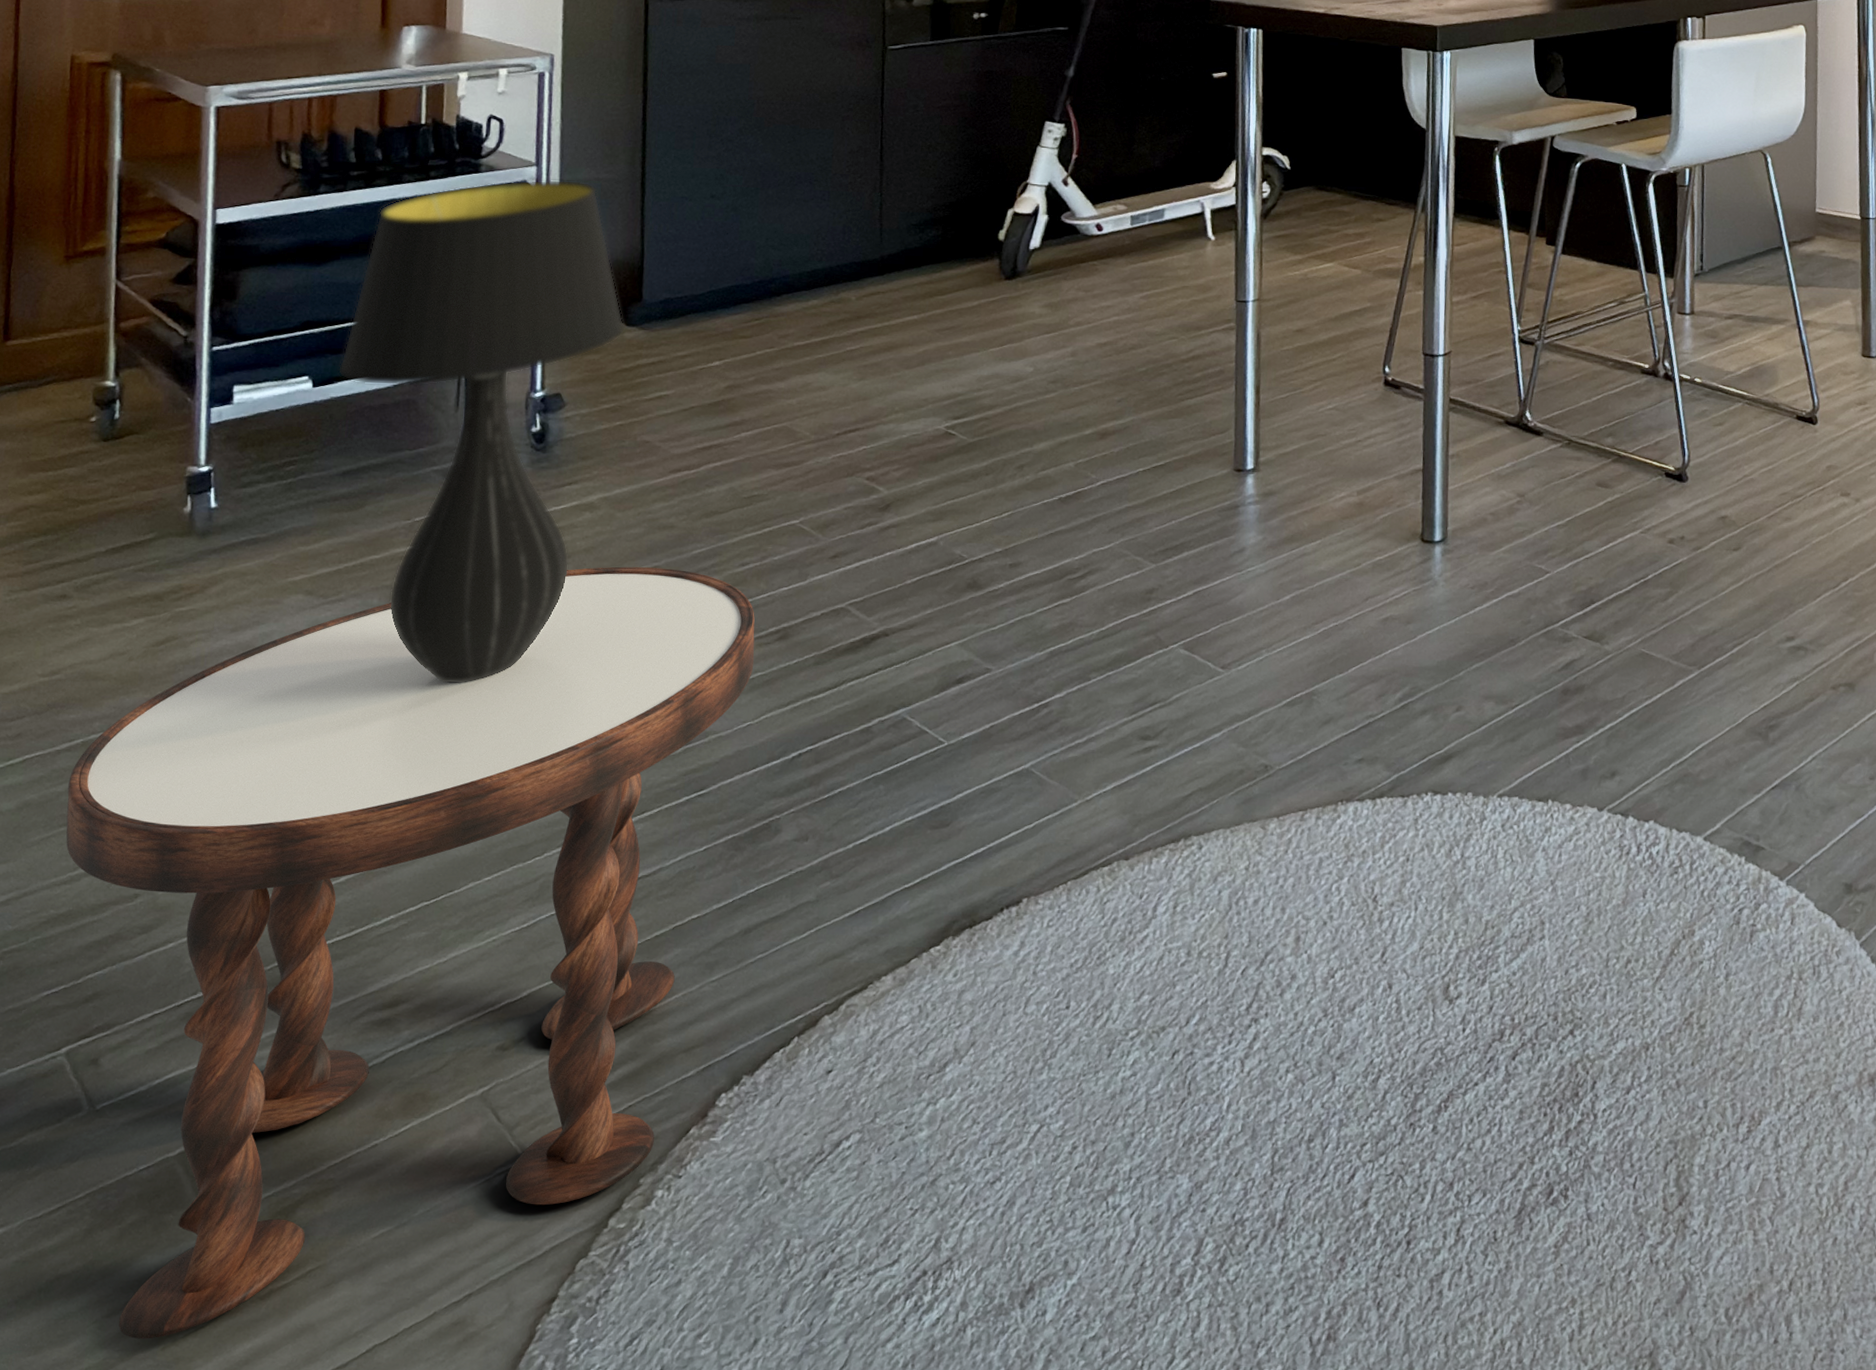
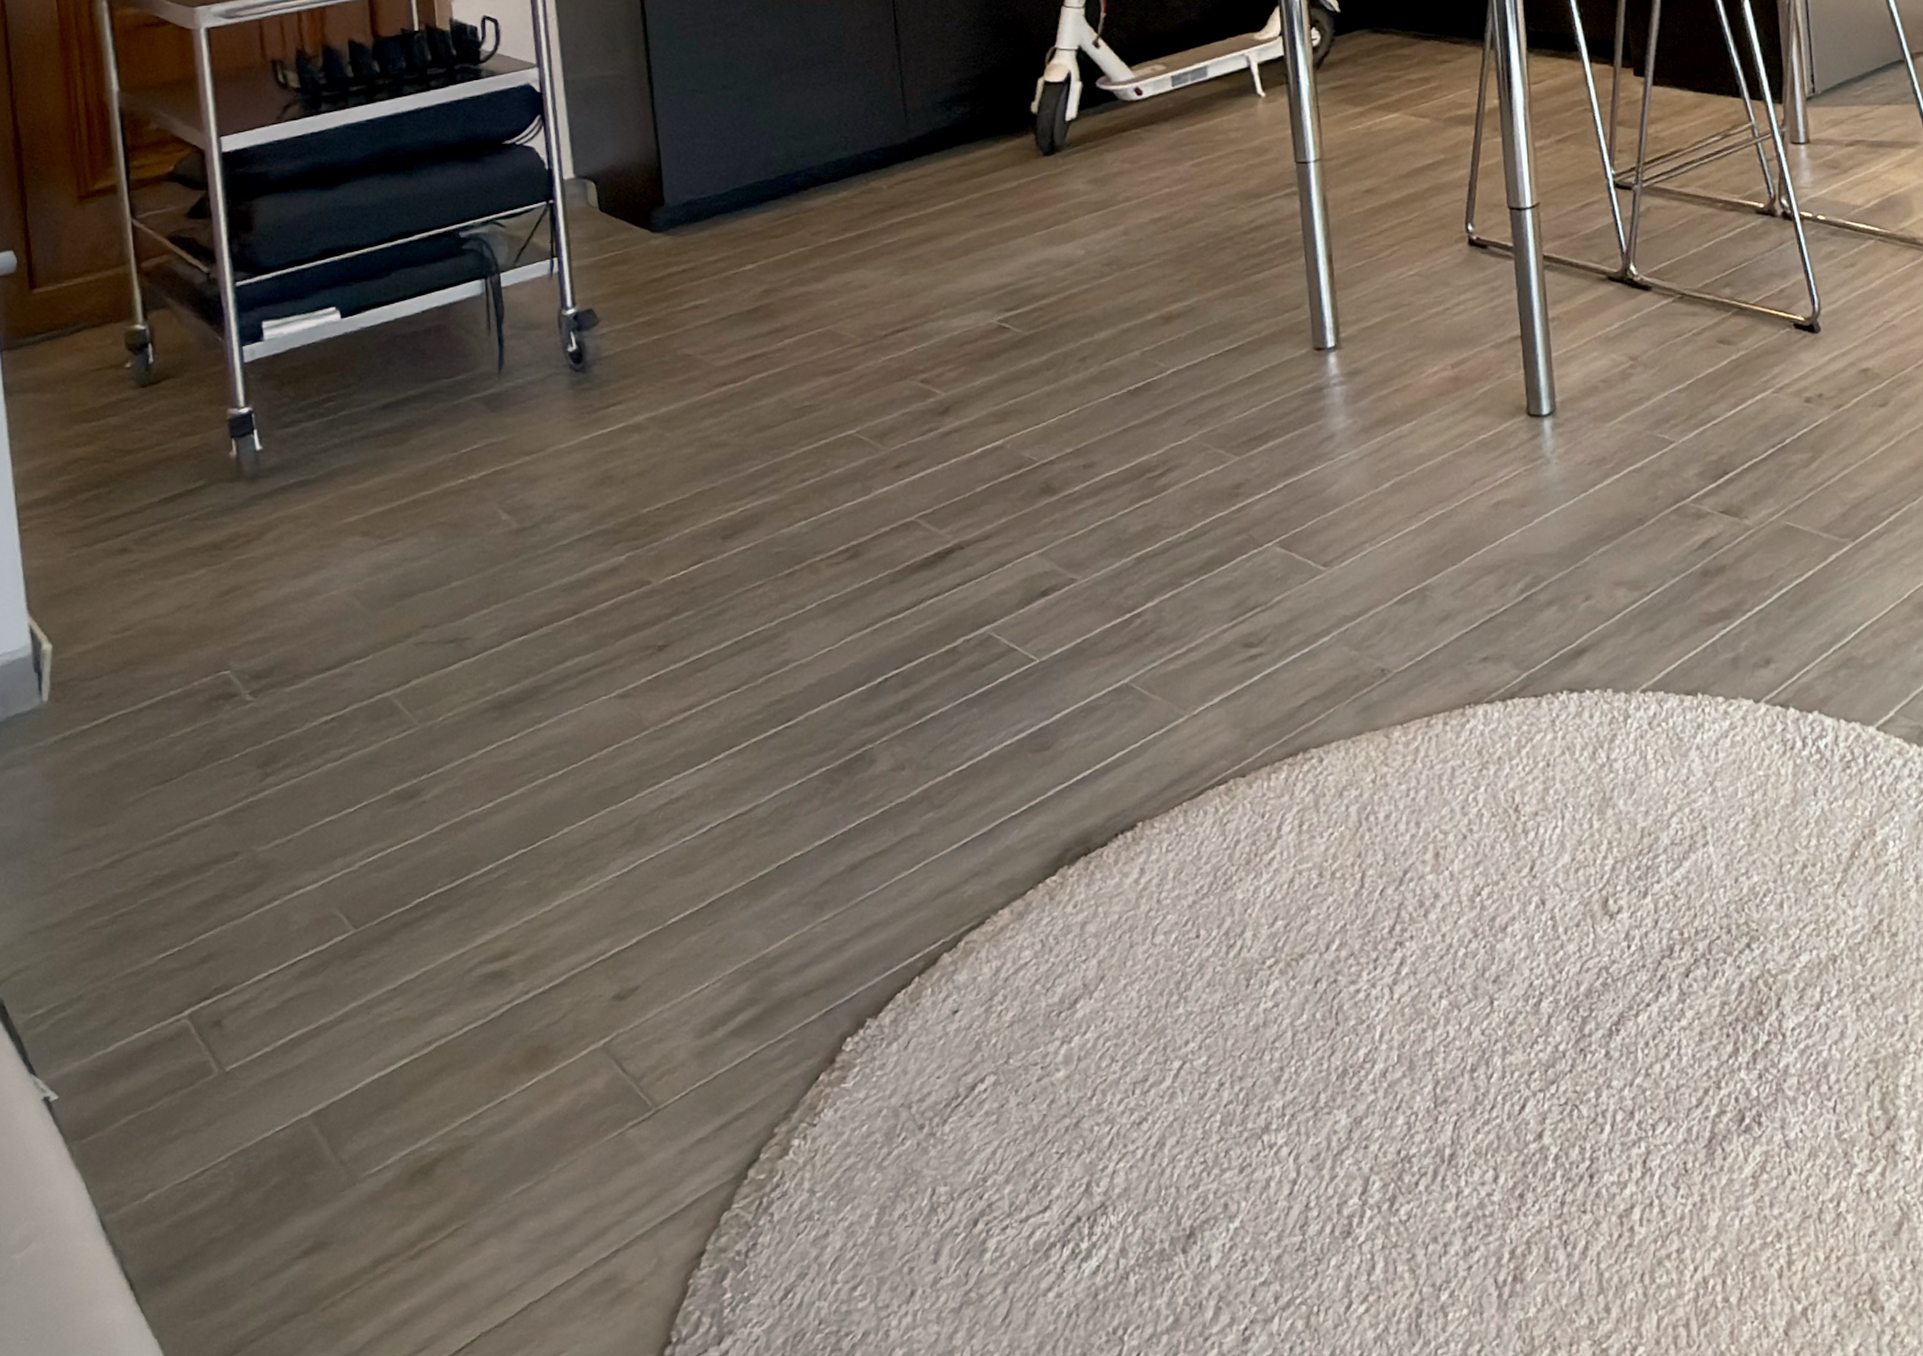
side table: present [66,566,755,1339] -> none [154,489,827,1301]
table lamp: present [337,179,625,683] -> none [363,79,651,621]

